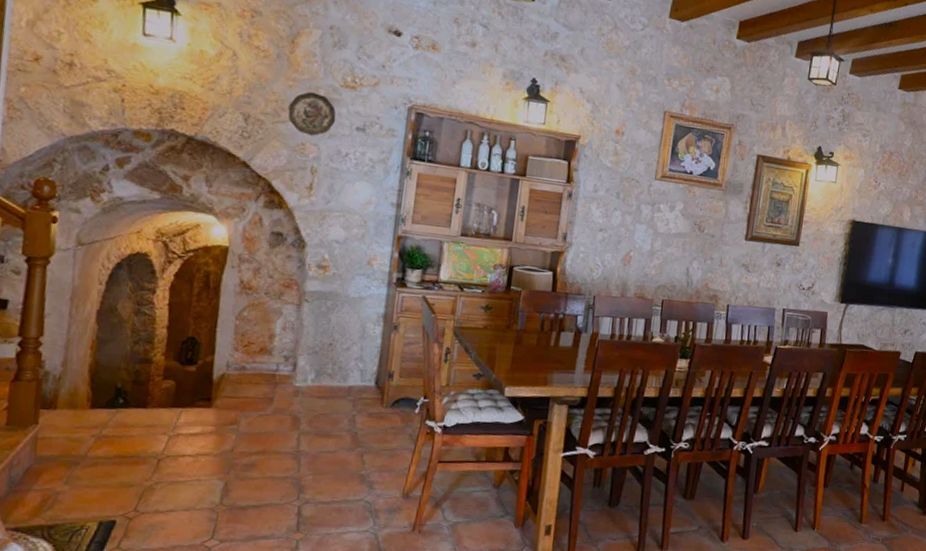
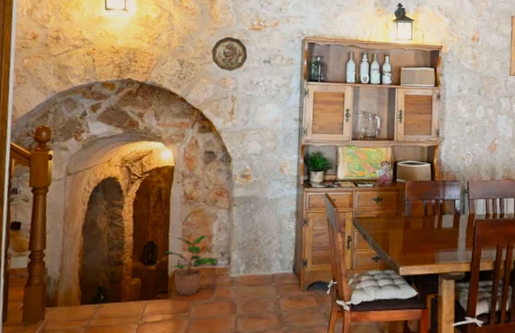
potted plant: none [205,333,281,406] -> present [161,235,219,296]

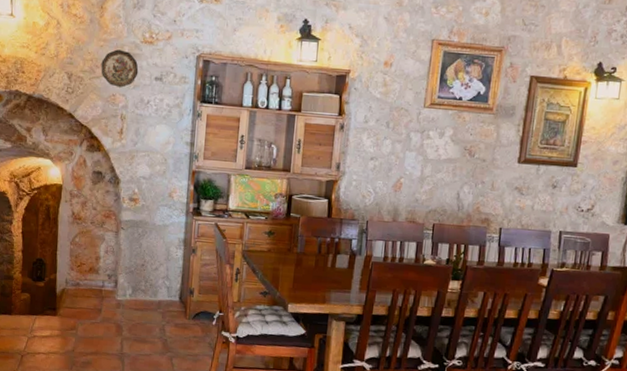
potted plant: present [161,235,219,296] -> none [50,256,106,315]

